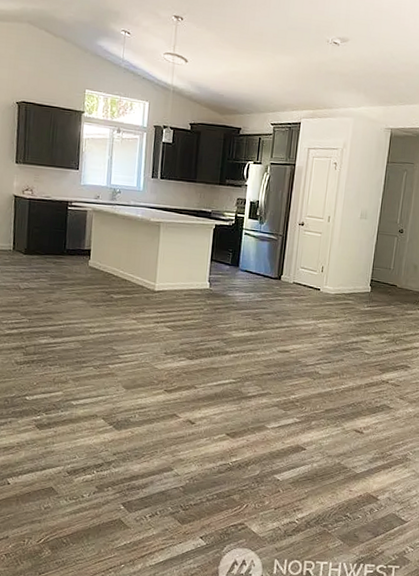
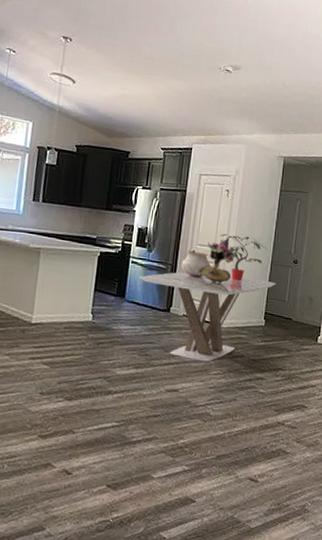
dining table: none [252,242,382,326] -> present [139,271,276,362]
ceramic pot: none [291,222,319,248] -> present [181,251,211,278]
bouquet: none [306,210,343,253] -> present [197,238,235,284]
potted plant: none [328,205,374,250] -> present [220,233,267,281]

